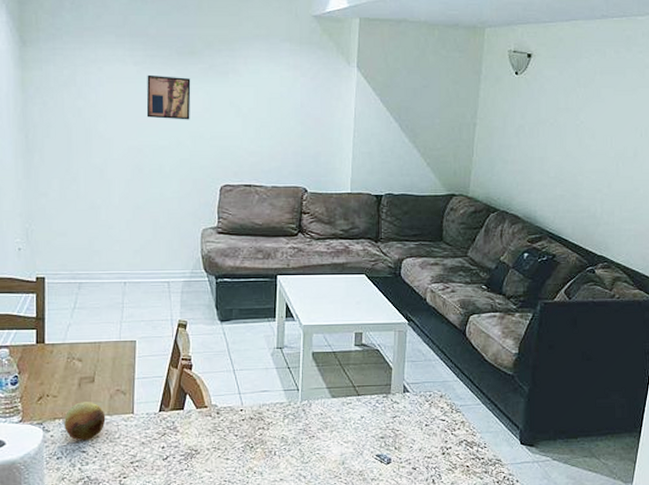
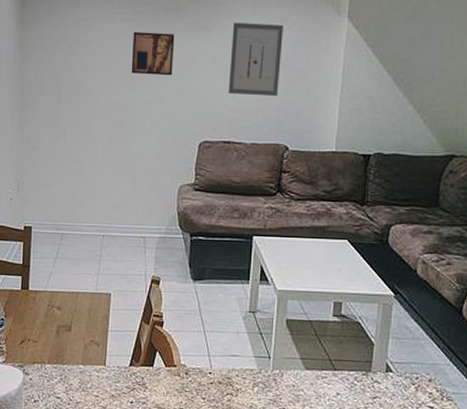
fruit: present [64,402,106,440] -> none [42,349,80,387]
wall art: none [246,68,298,141] -> present [228,22,283,97]

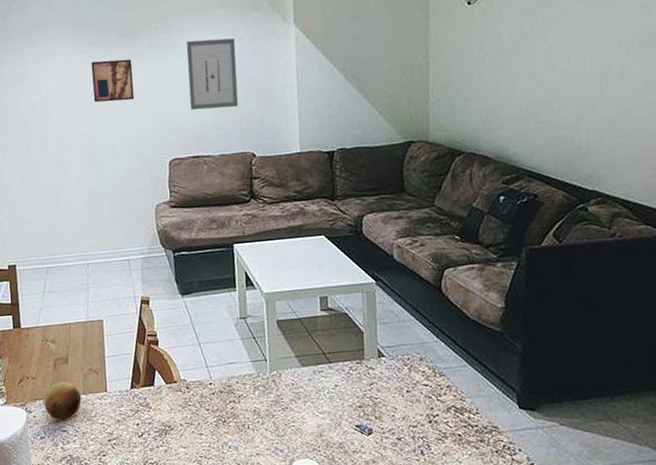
fruit: none [42,349,80,387] -> present [44,382,82,420]

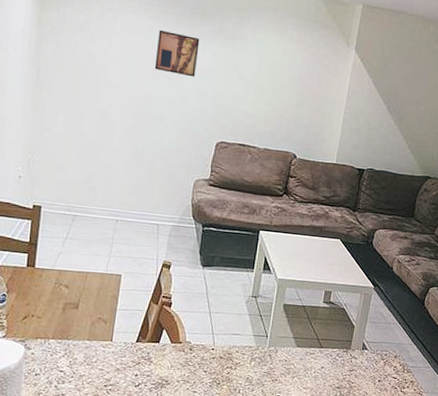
fruit: present [44,382,82,420] -> none [45,325,86,361]
wall art: present [186,38,239,111] -> none [246,37,300,110]

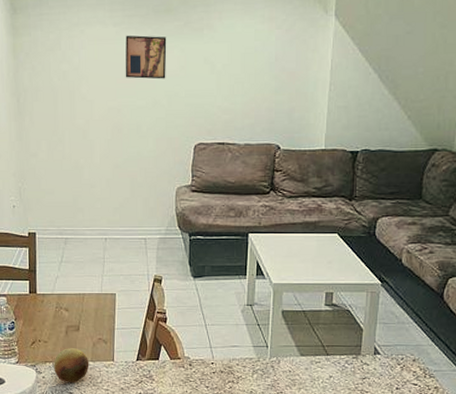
fruit: none [45,325,86,361] -> present [54,348,89,382]

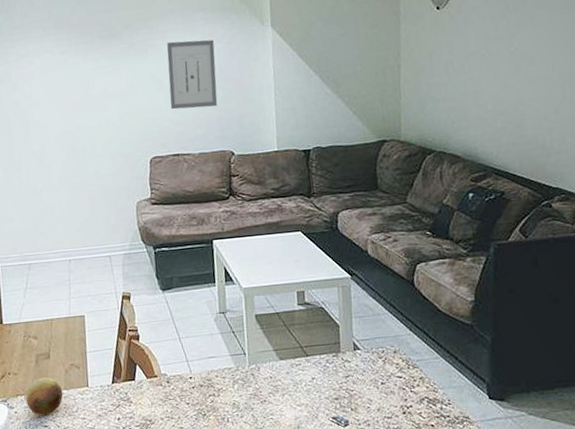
wall art: present [125,35,167,80] -> none [73,59,116,102]
wall art: none [220,23,273,97] -> present [167,39,218,110]

